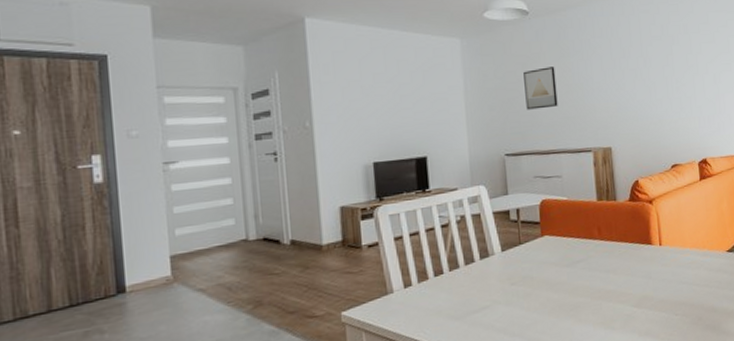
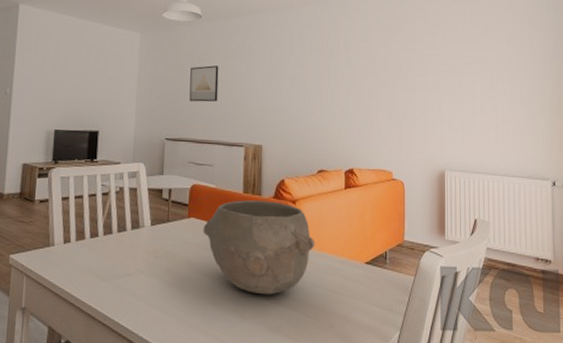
bowl: none [559,204,677,303] -> present [203,200,315,295]

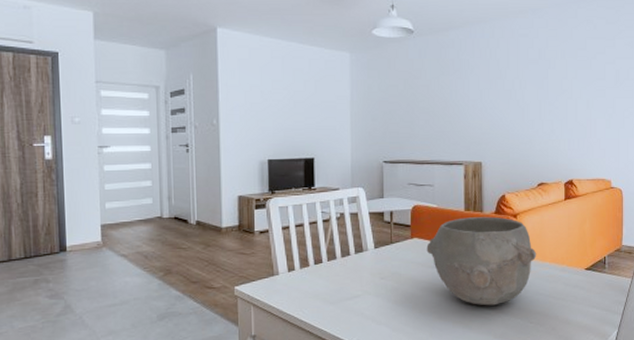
wall art: present [189,65,219,102] -> none [405,83,435,122]

